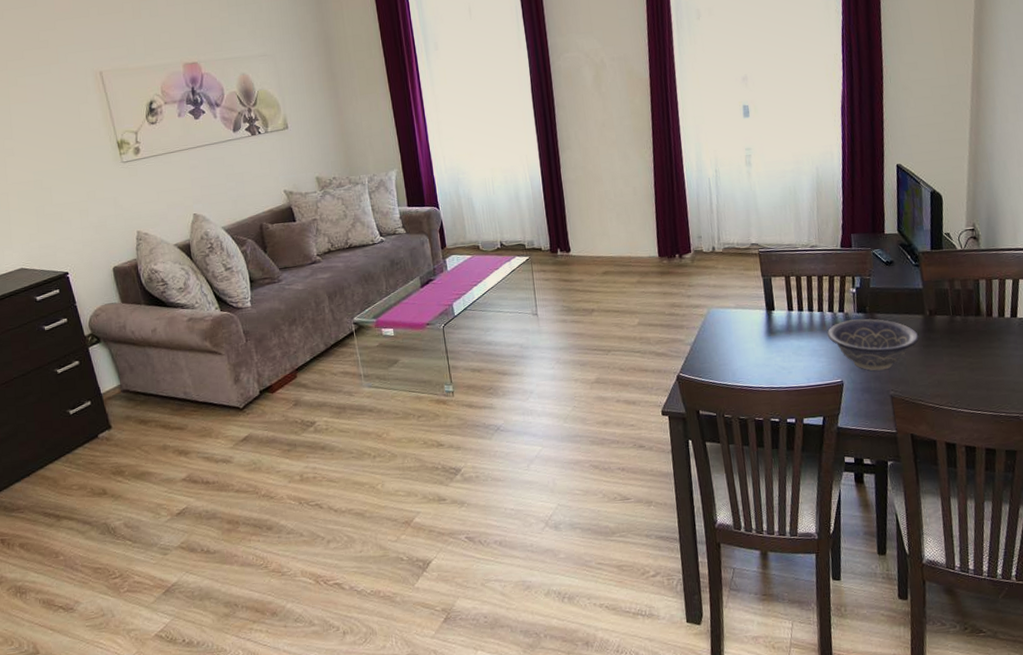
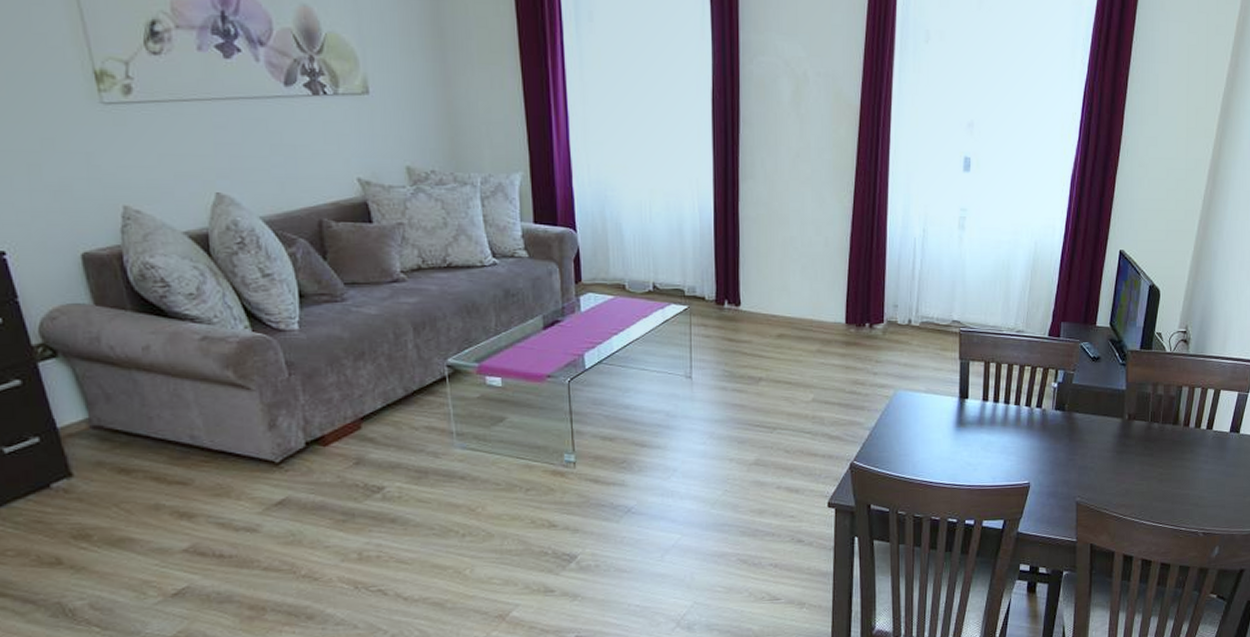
decorative bowl: present [827,318,919,371] -> none [1020,417,1114,475]

